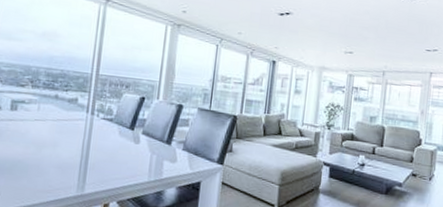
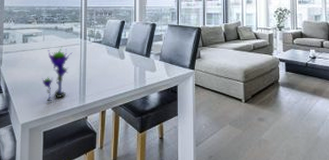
flower: none [31,119,75,187] -> present [42,46,73,102]

